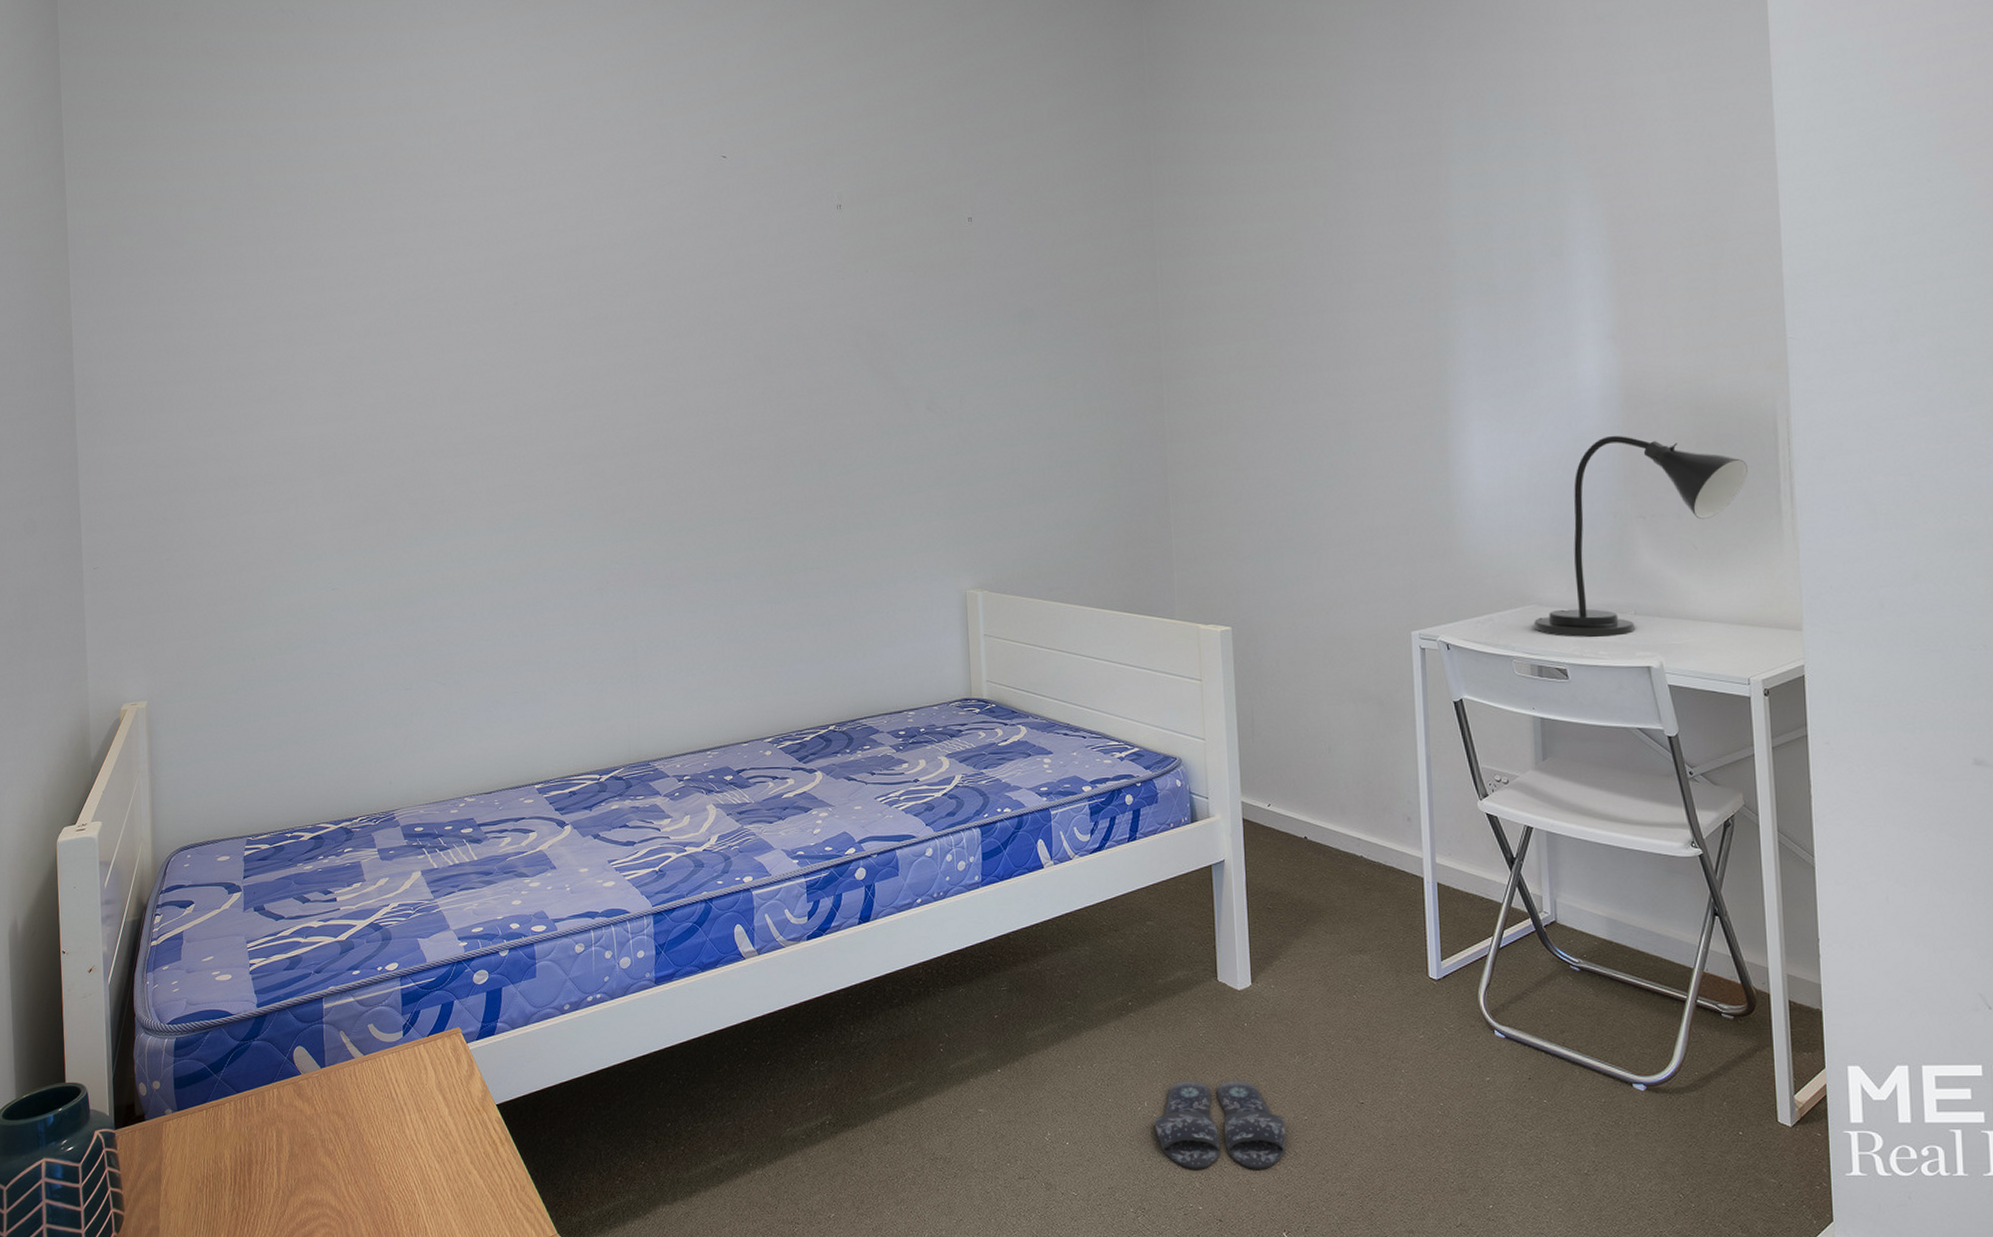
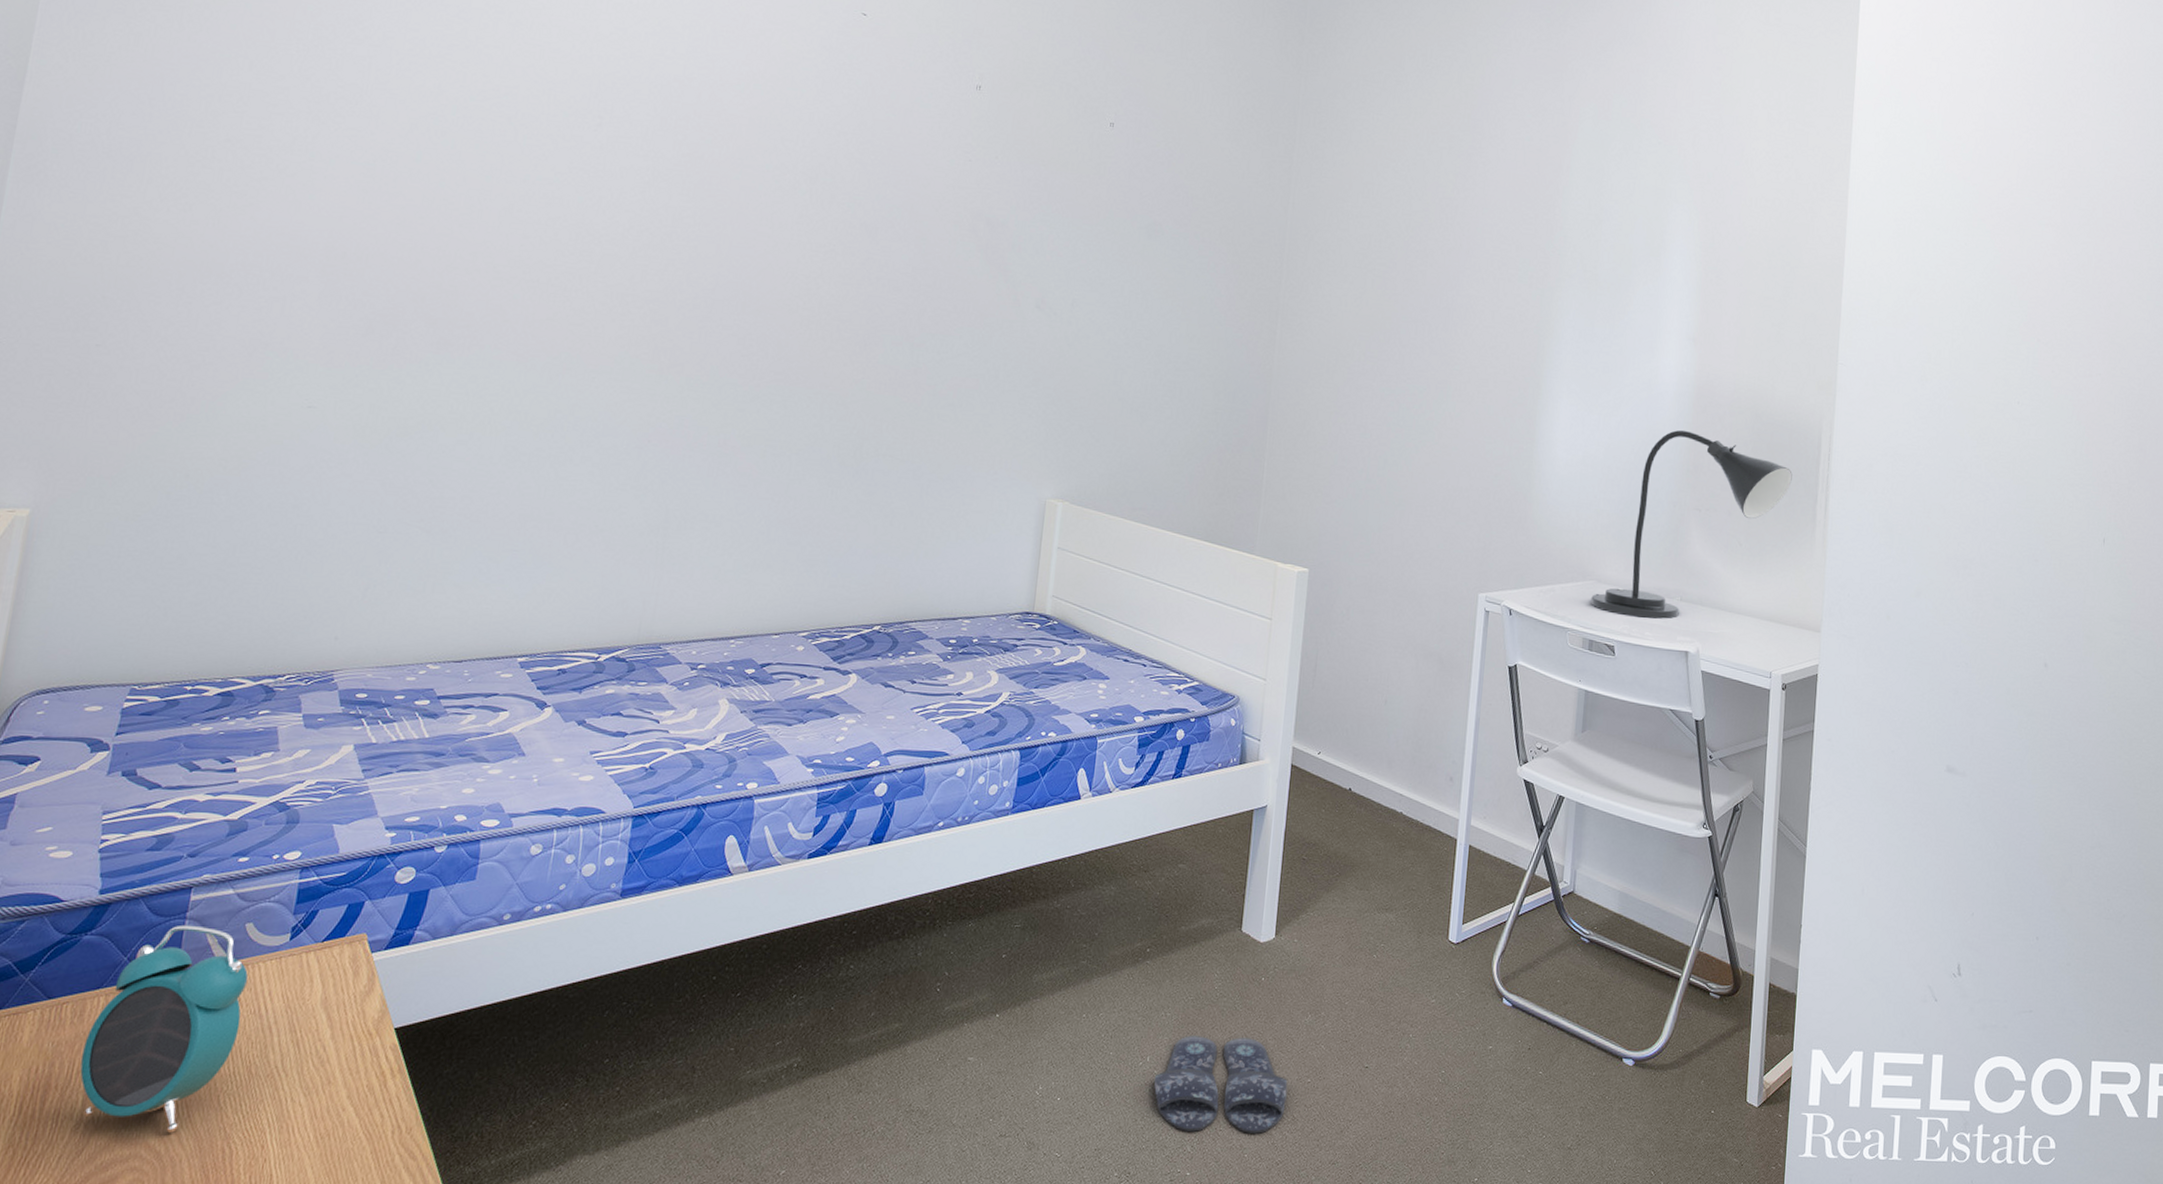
alarm clock: none [270,1028,380,1195] -> present [80,924,248,1133]

